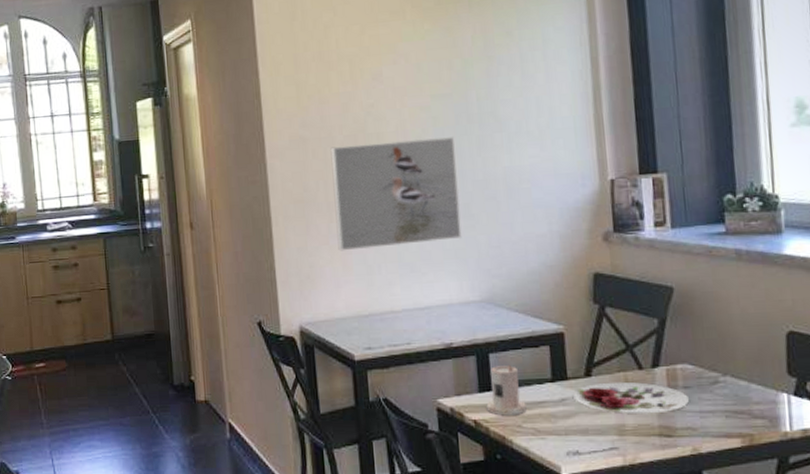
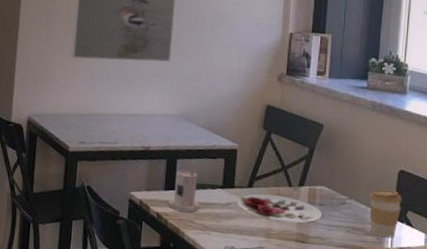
coffee cup: none [749,358,797,418] -> present [369,189,402,237]

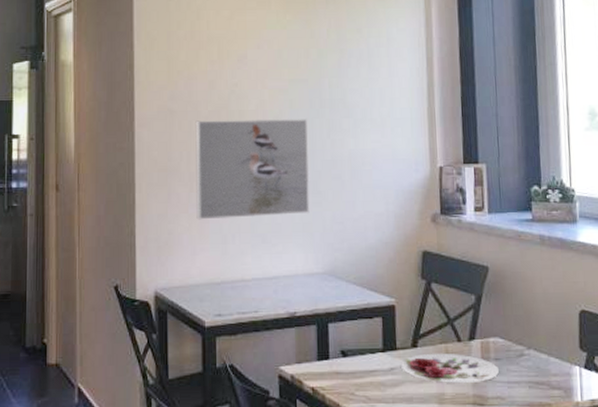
candle: present [168,170,200,212] -> none [324,334,360,384]
coffee cup: present [369,189,402,237] -> none [549,334,587,389]

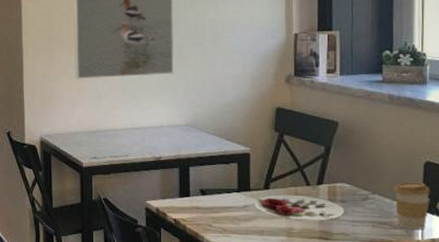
coffee cup: none [549,334,587,389] -> present [393,182,430,229]

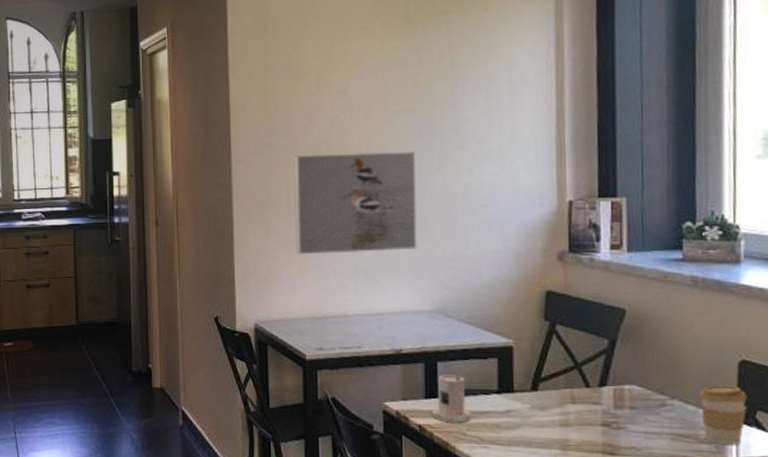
candle: none [185,176,216,217] -> present [432,373,471,423]
plate: present [254,194,345,221] -> none [519,397,636,431]

